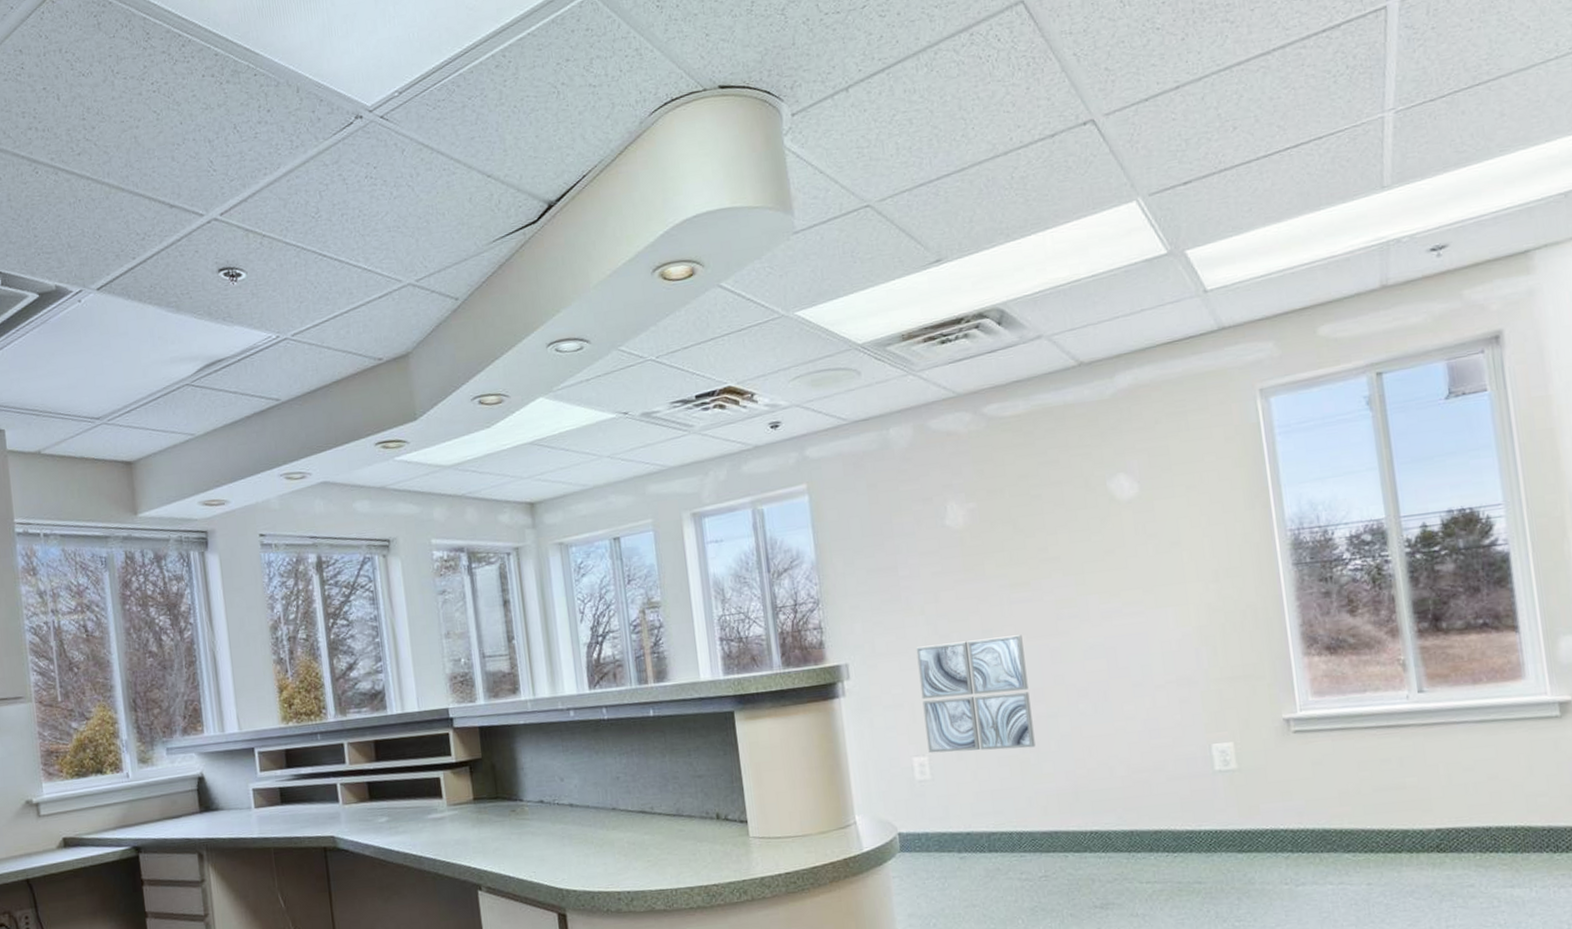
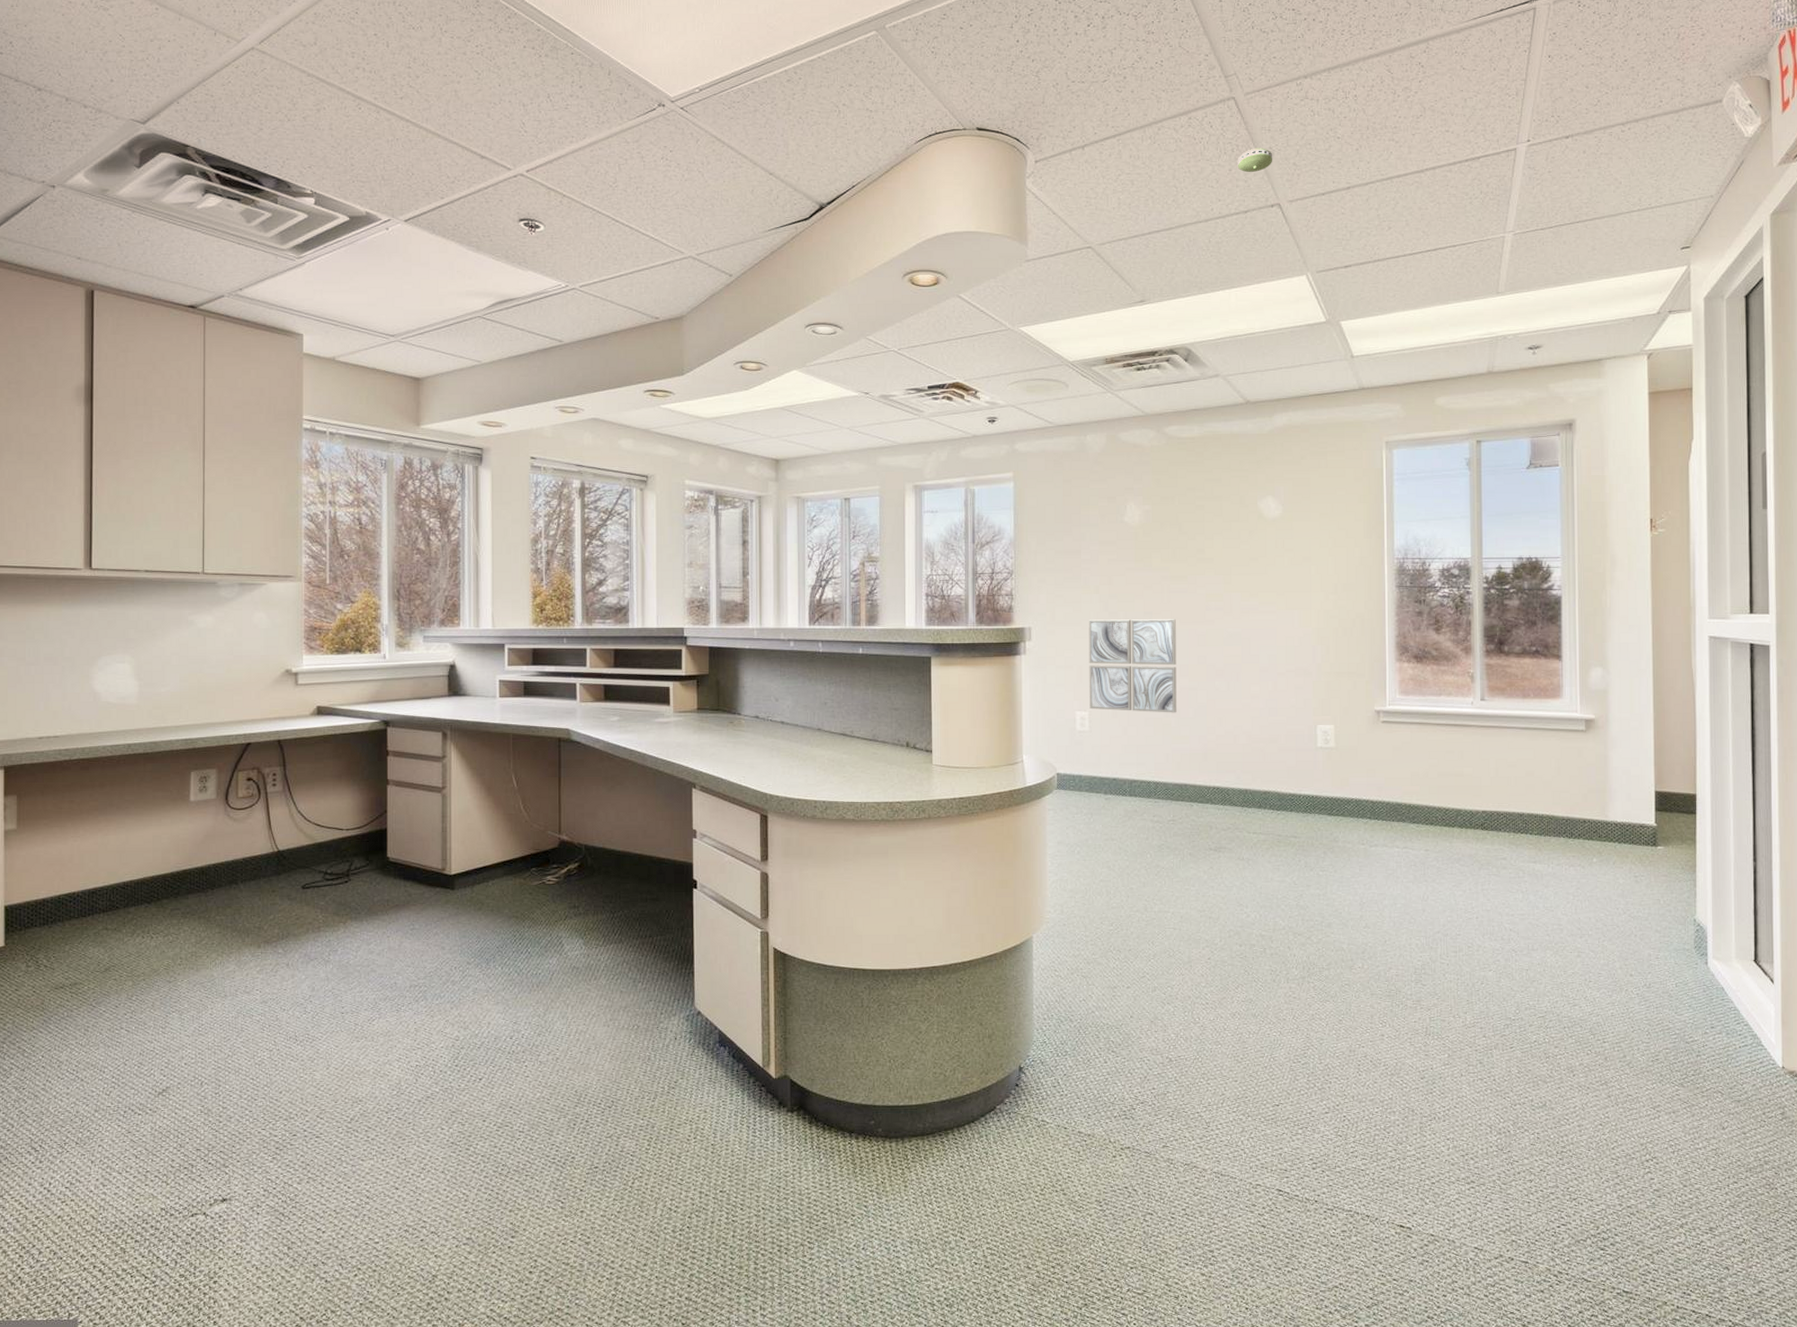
smoke detector: none [1035,55,1080,88] -> present [1237,148,1273,173]

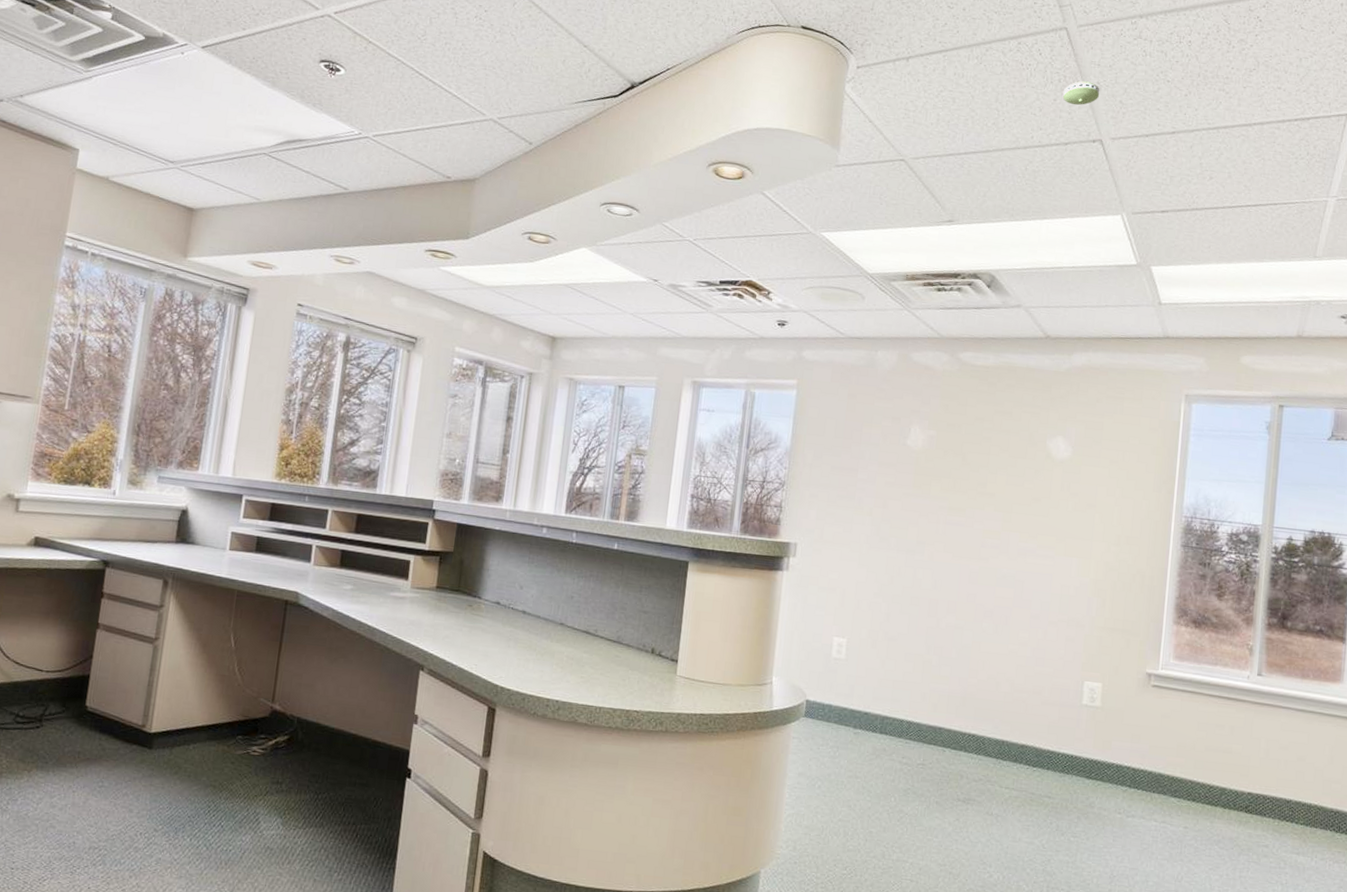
wall art: present [1088,619,1177,713] -> none [848,542,949,651]

